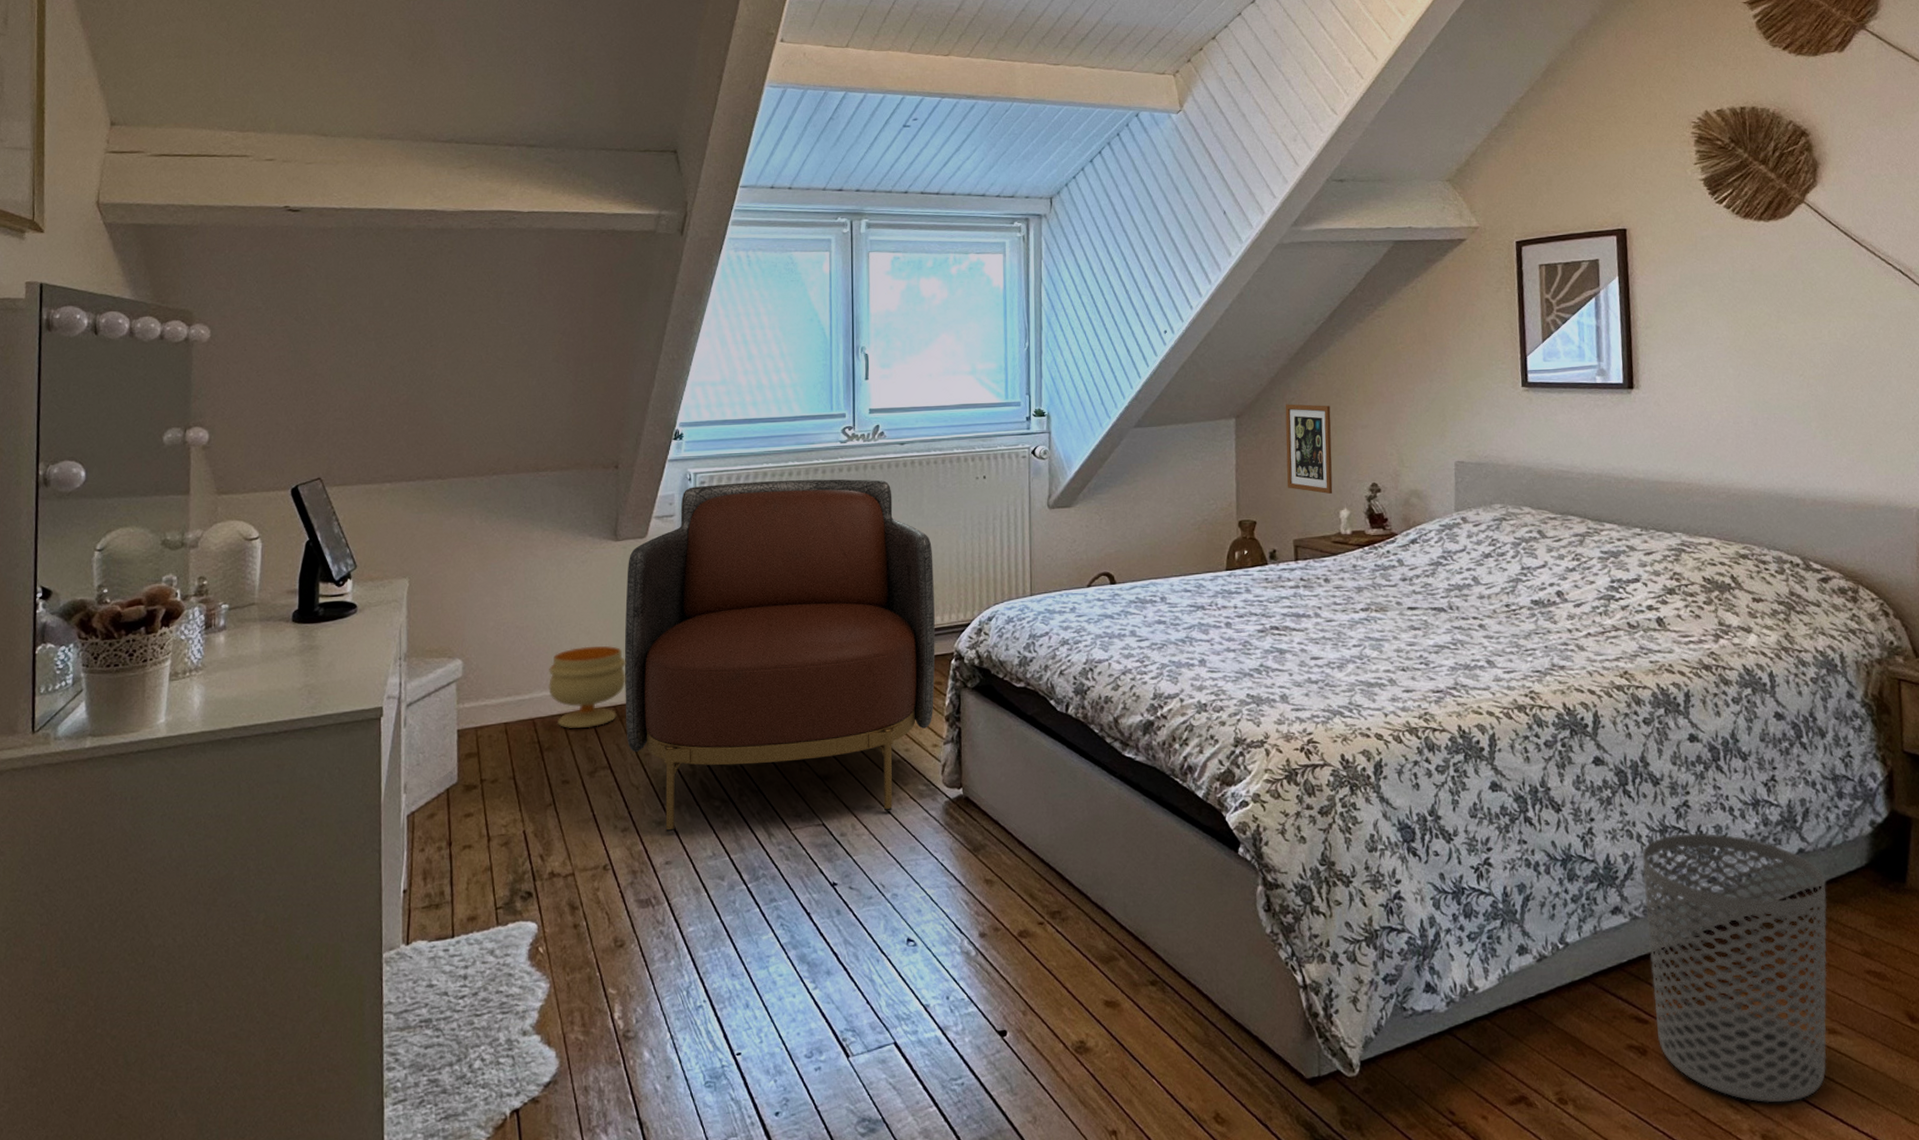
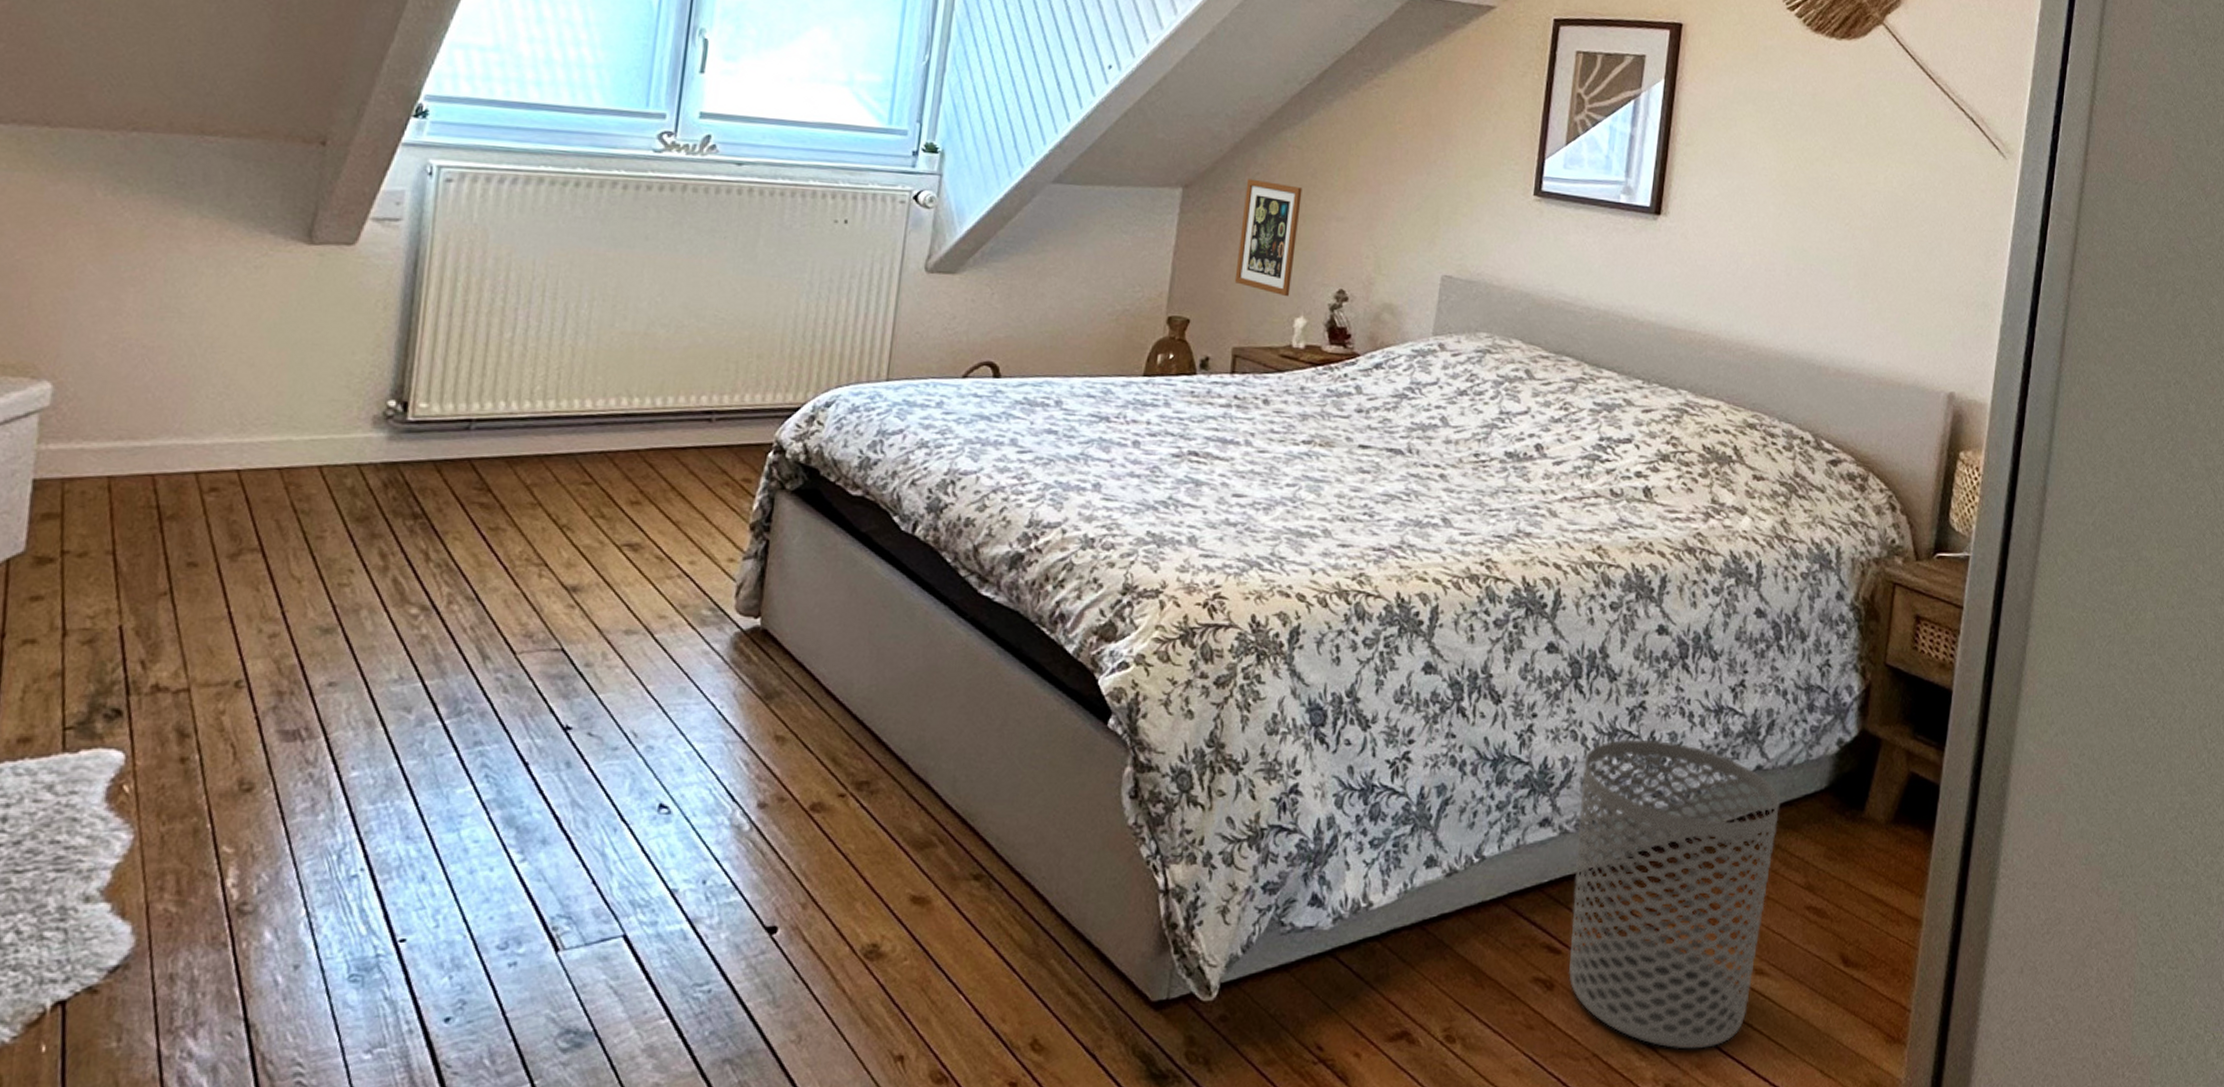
footed bowl: present [549,646,626,729] -> none [182,383,304,495]
armchair: present [624,479,935,832] -> none [291,184,763,643]

